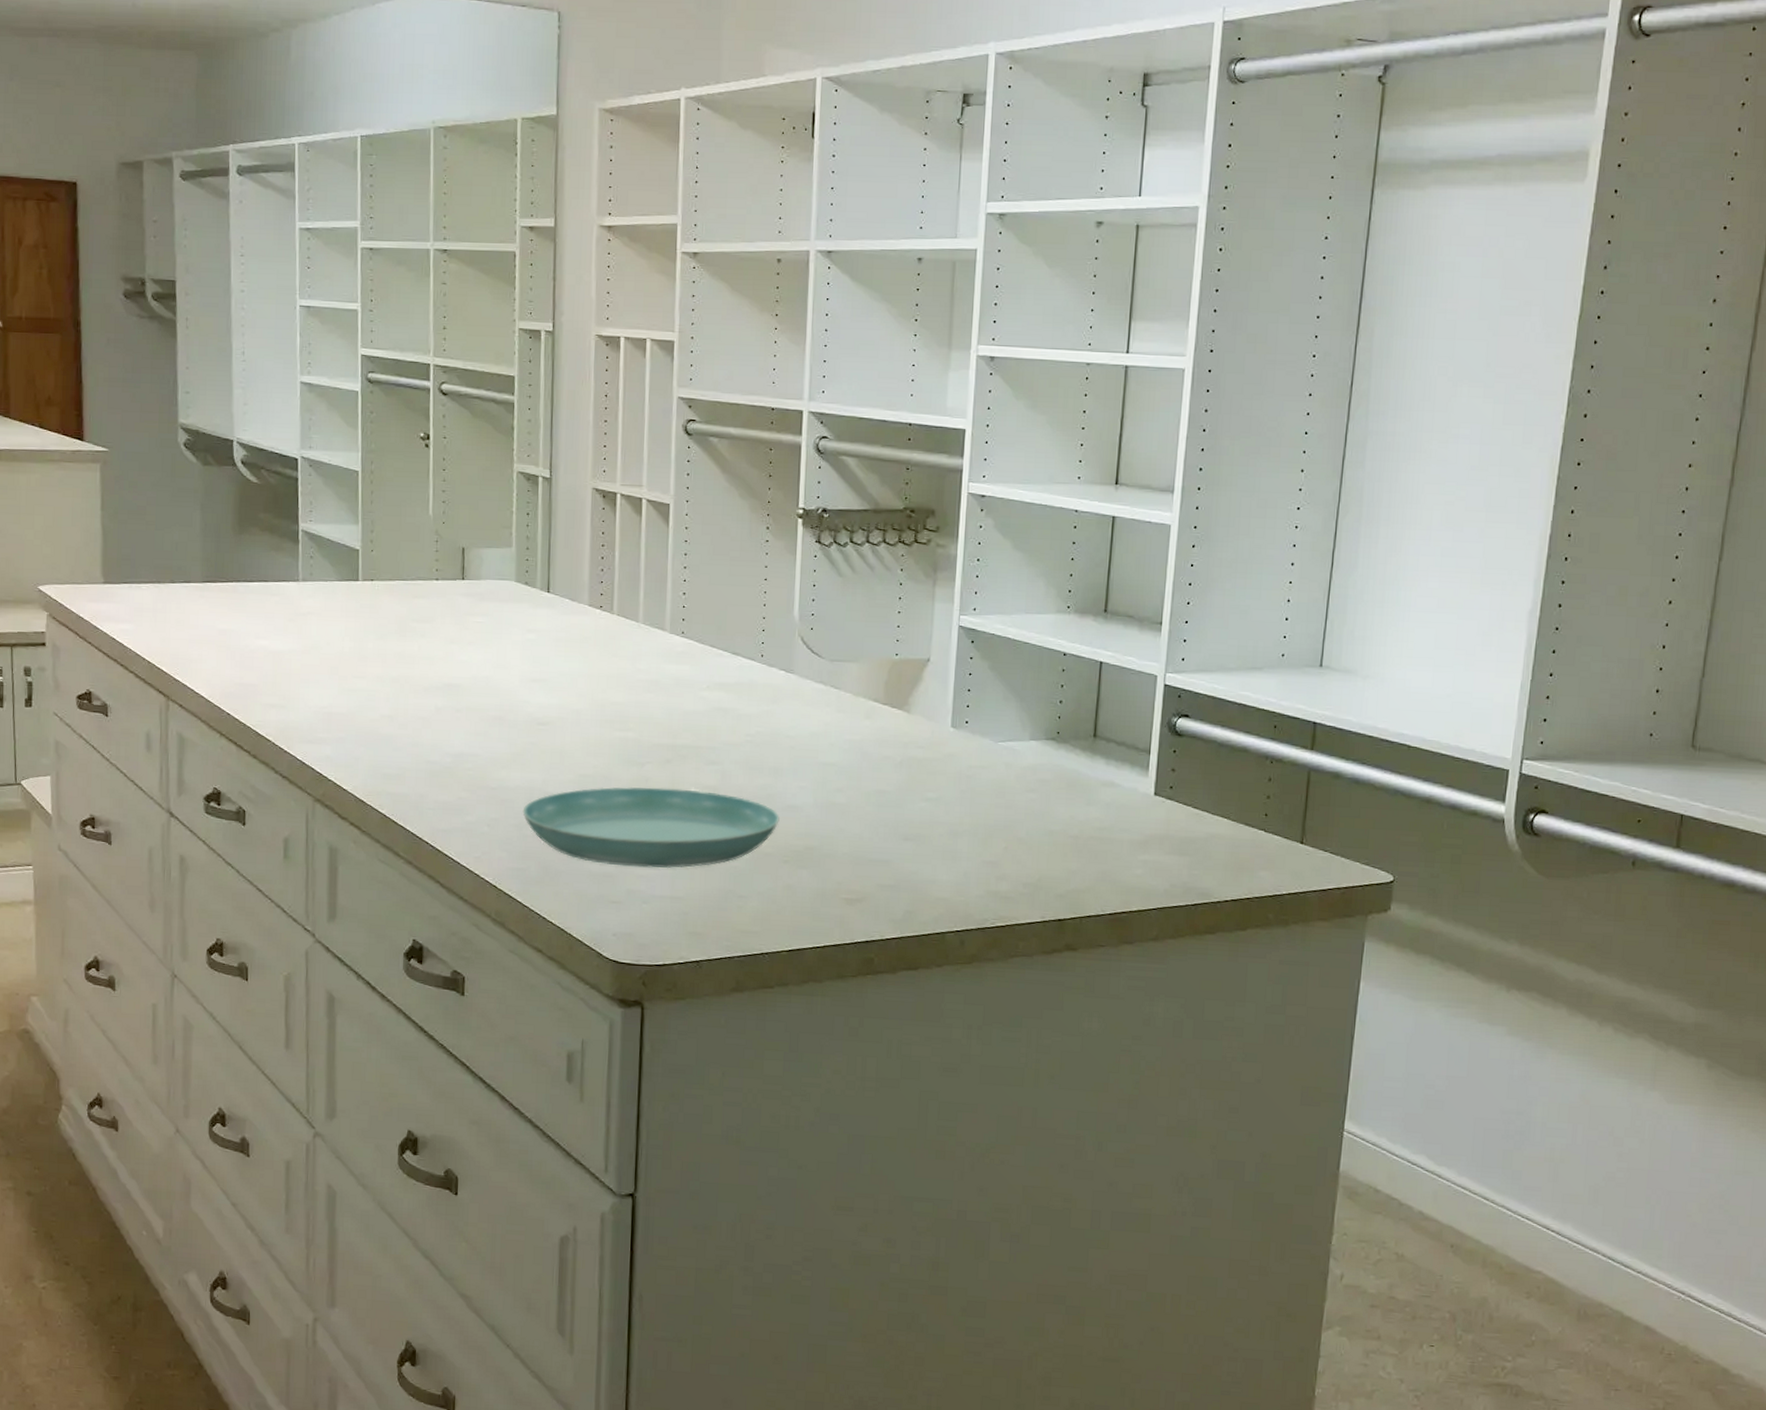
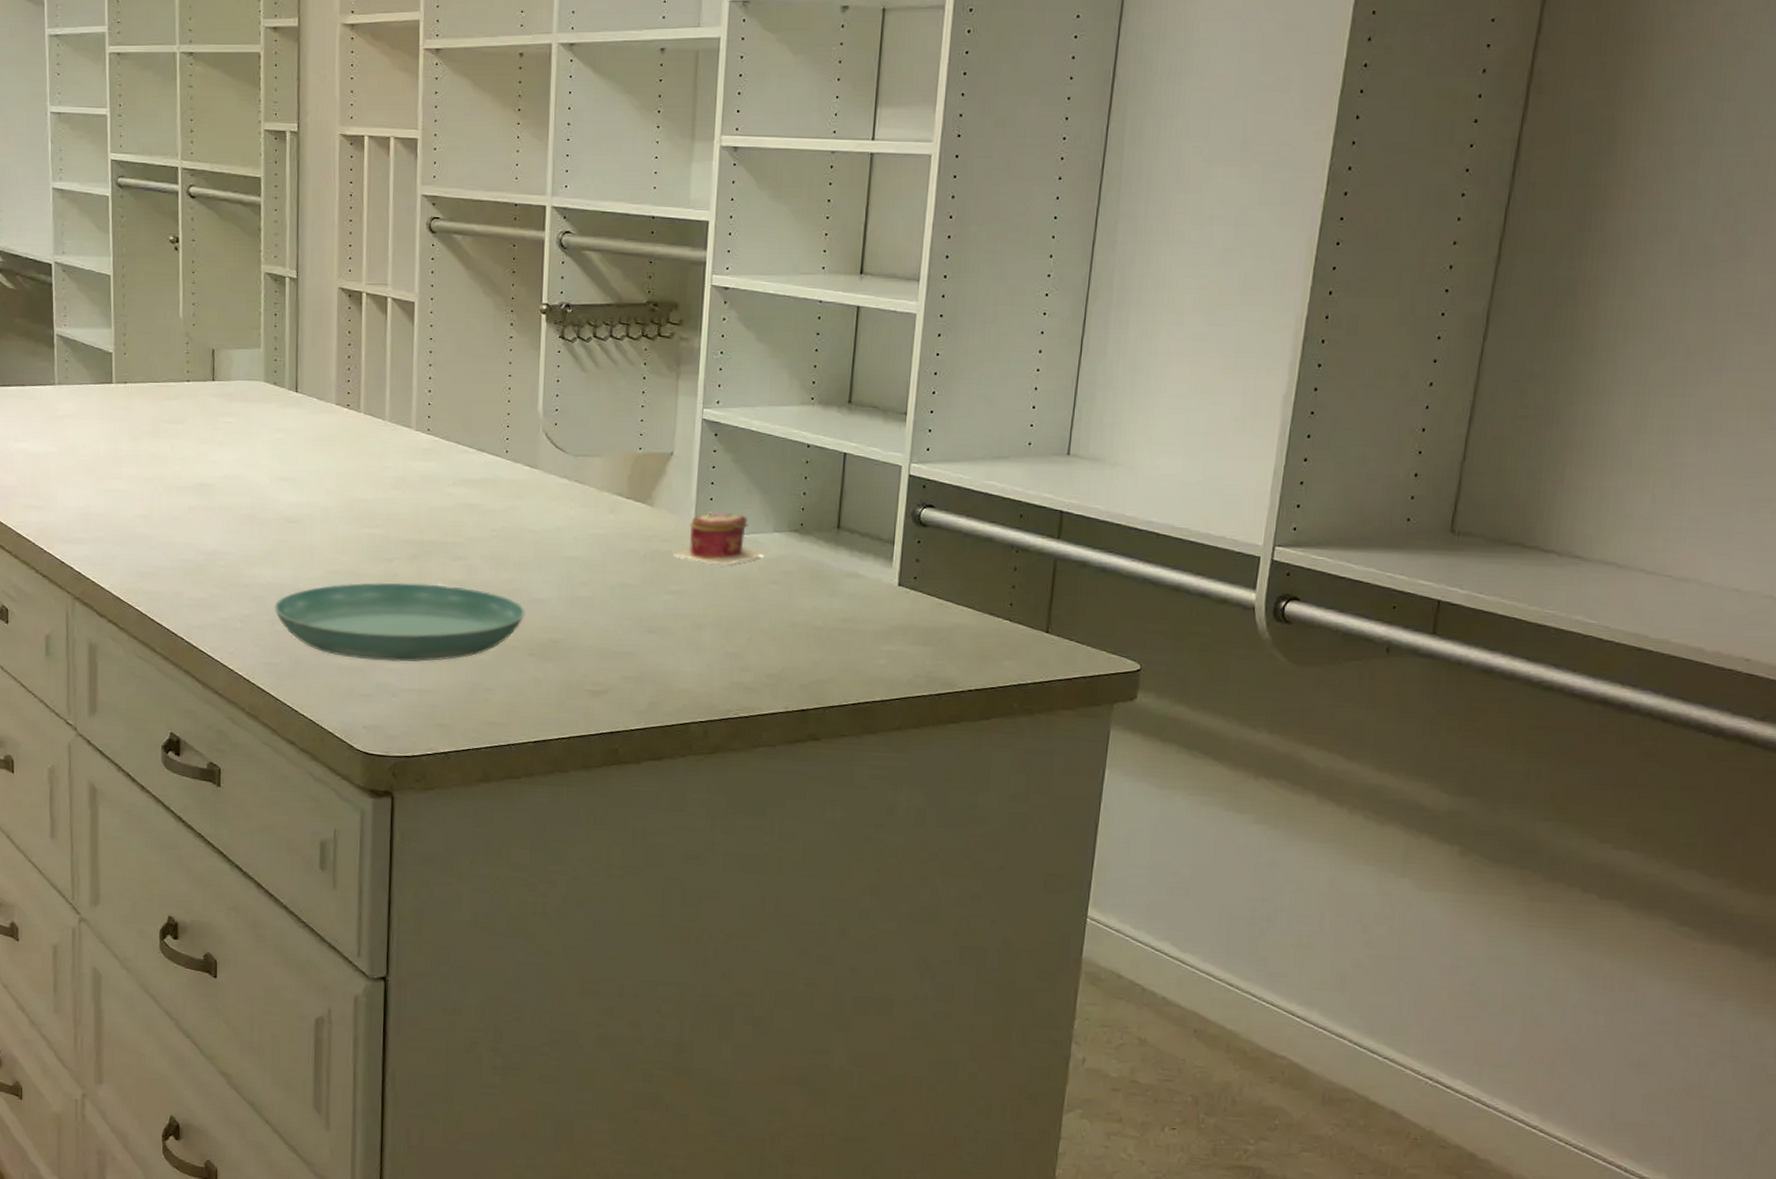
jewelry box: none [926,720,1022,773] -> present [670,512,766,565]

